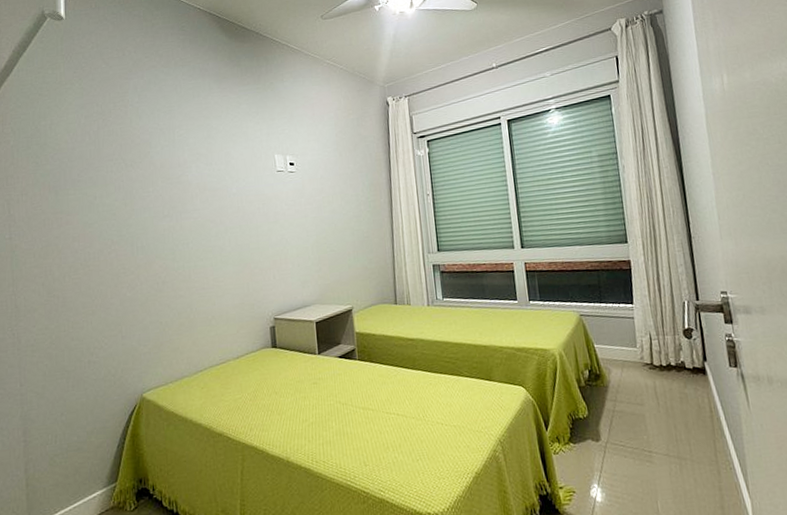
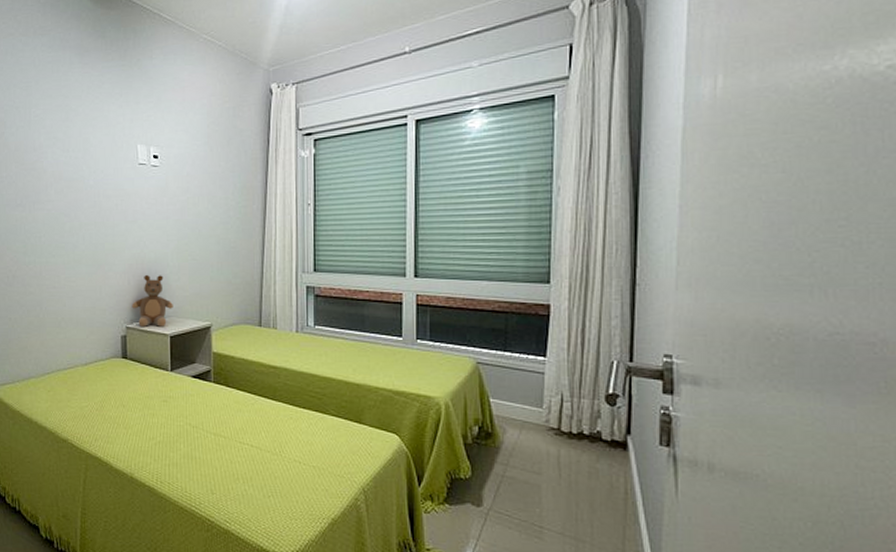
teddy bear: none [278,267,317,316] -> present [131,274,173,327]

